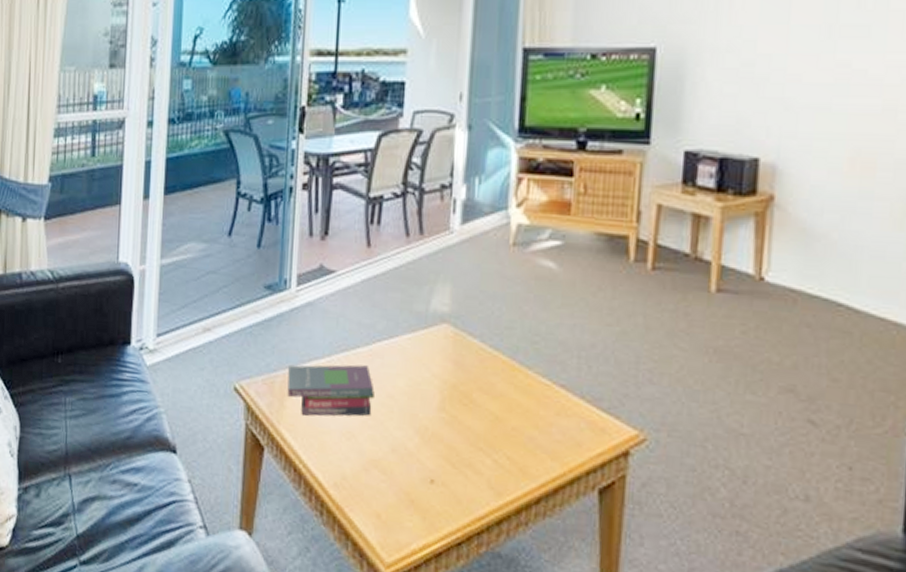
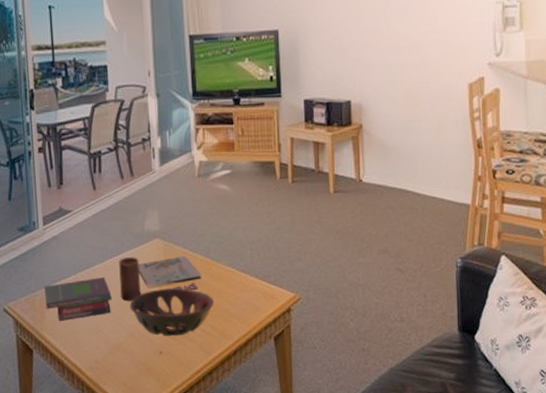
candle: none [386,343,417,404] -> present [119,257,141,301]
decorative bowl: none [397,393,517,463] -> present [129,288,215,337]
magazine: none [414,352,502,404] -> present [138,255,202,291]

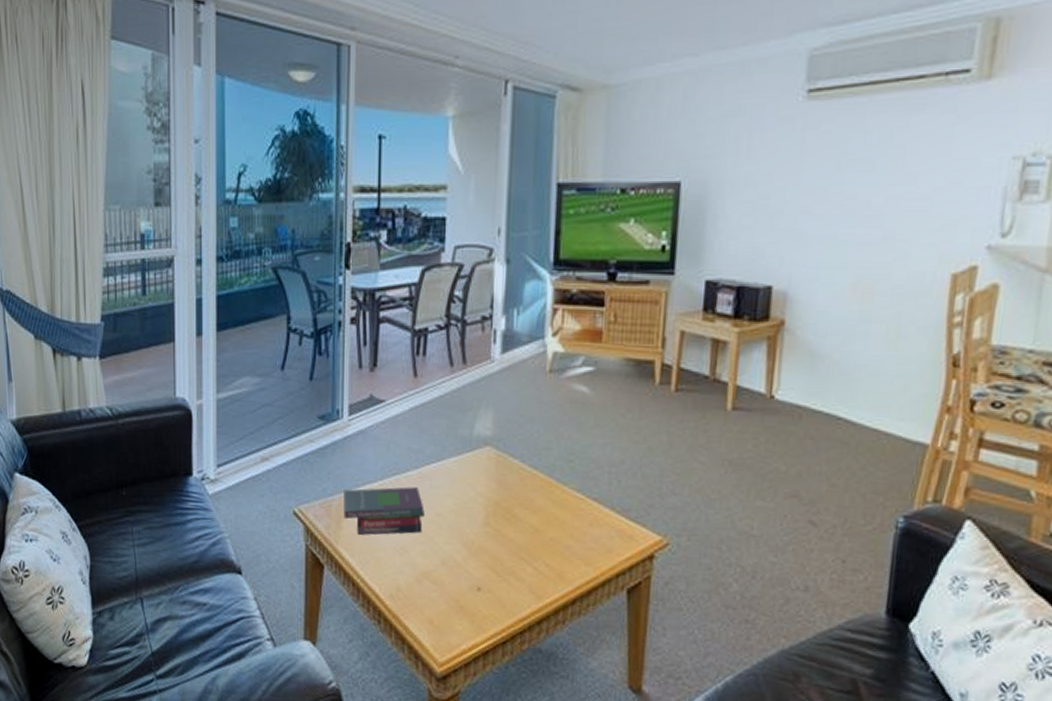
candle: present [119,257,141,301] -> none [435,466,462,521]
decorative bowl: present [129,288,215,337] -> none [446,510,554,572]
magazine: present [138,255,202,291] -> none [460,471,541,518]

